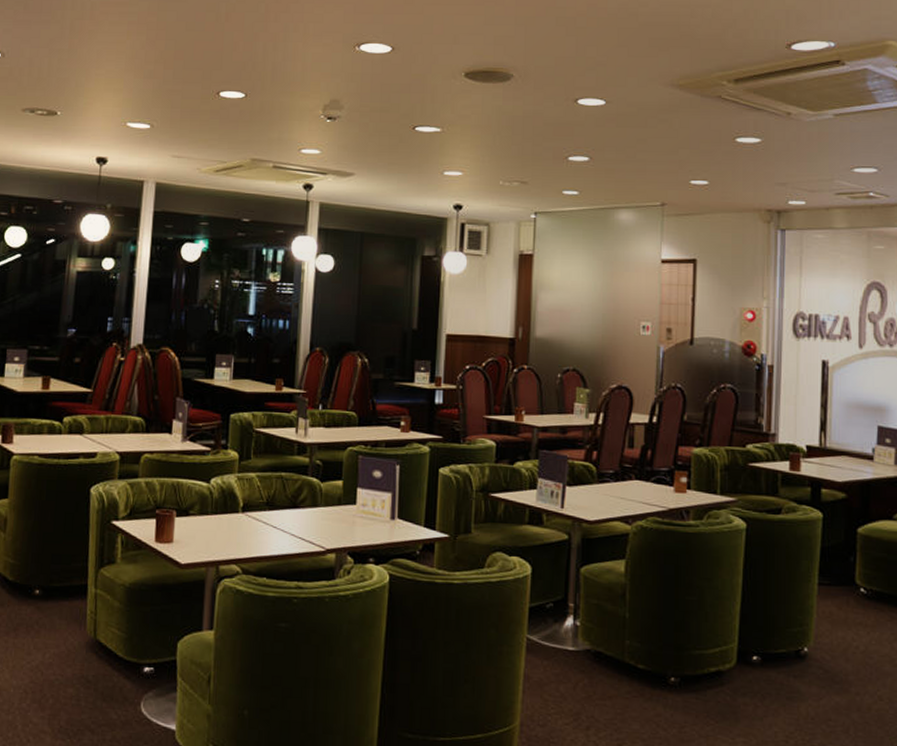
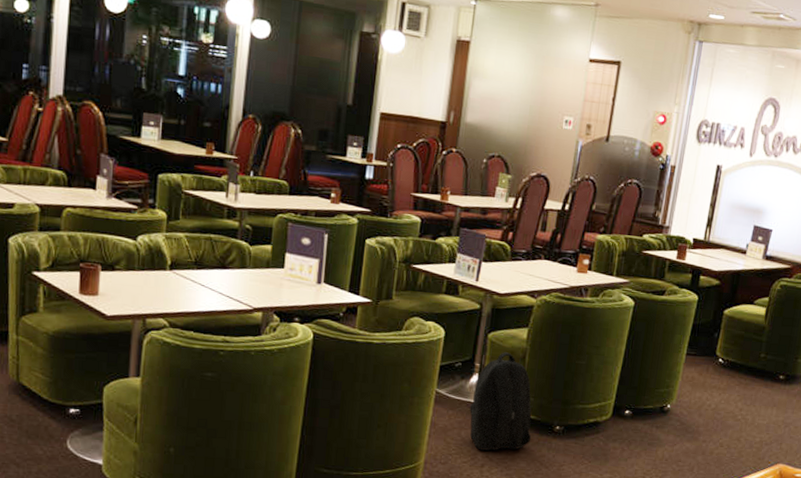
backpack: none [567,589,643,709] -> present [469,352,532,451]

